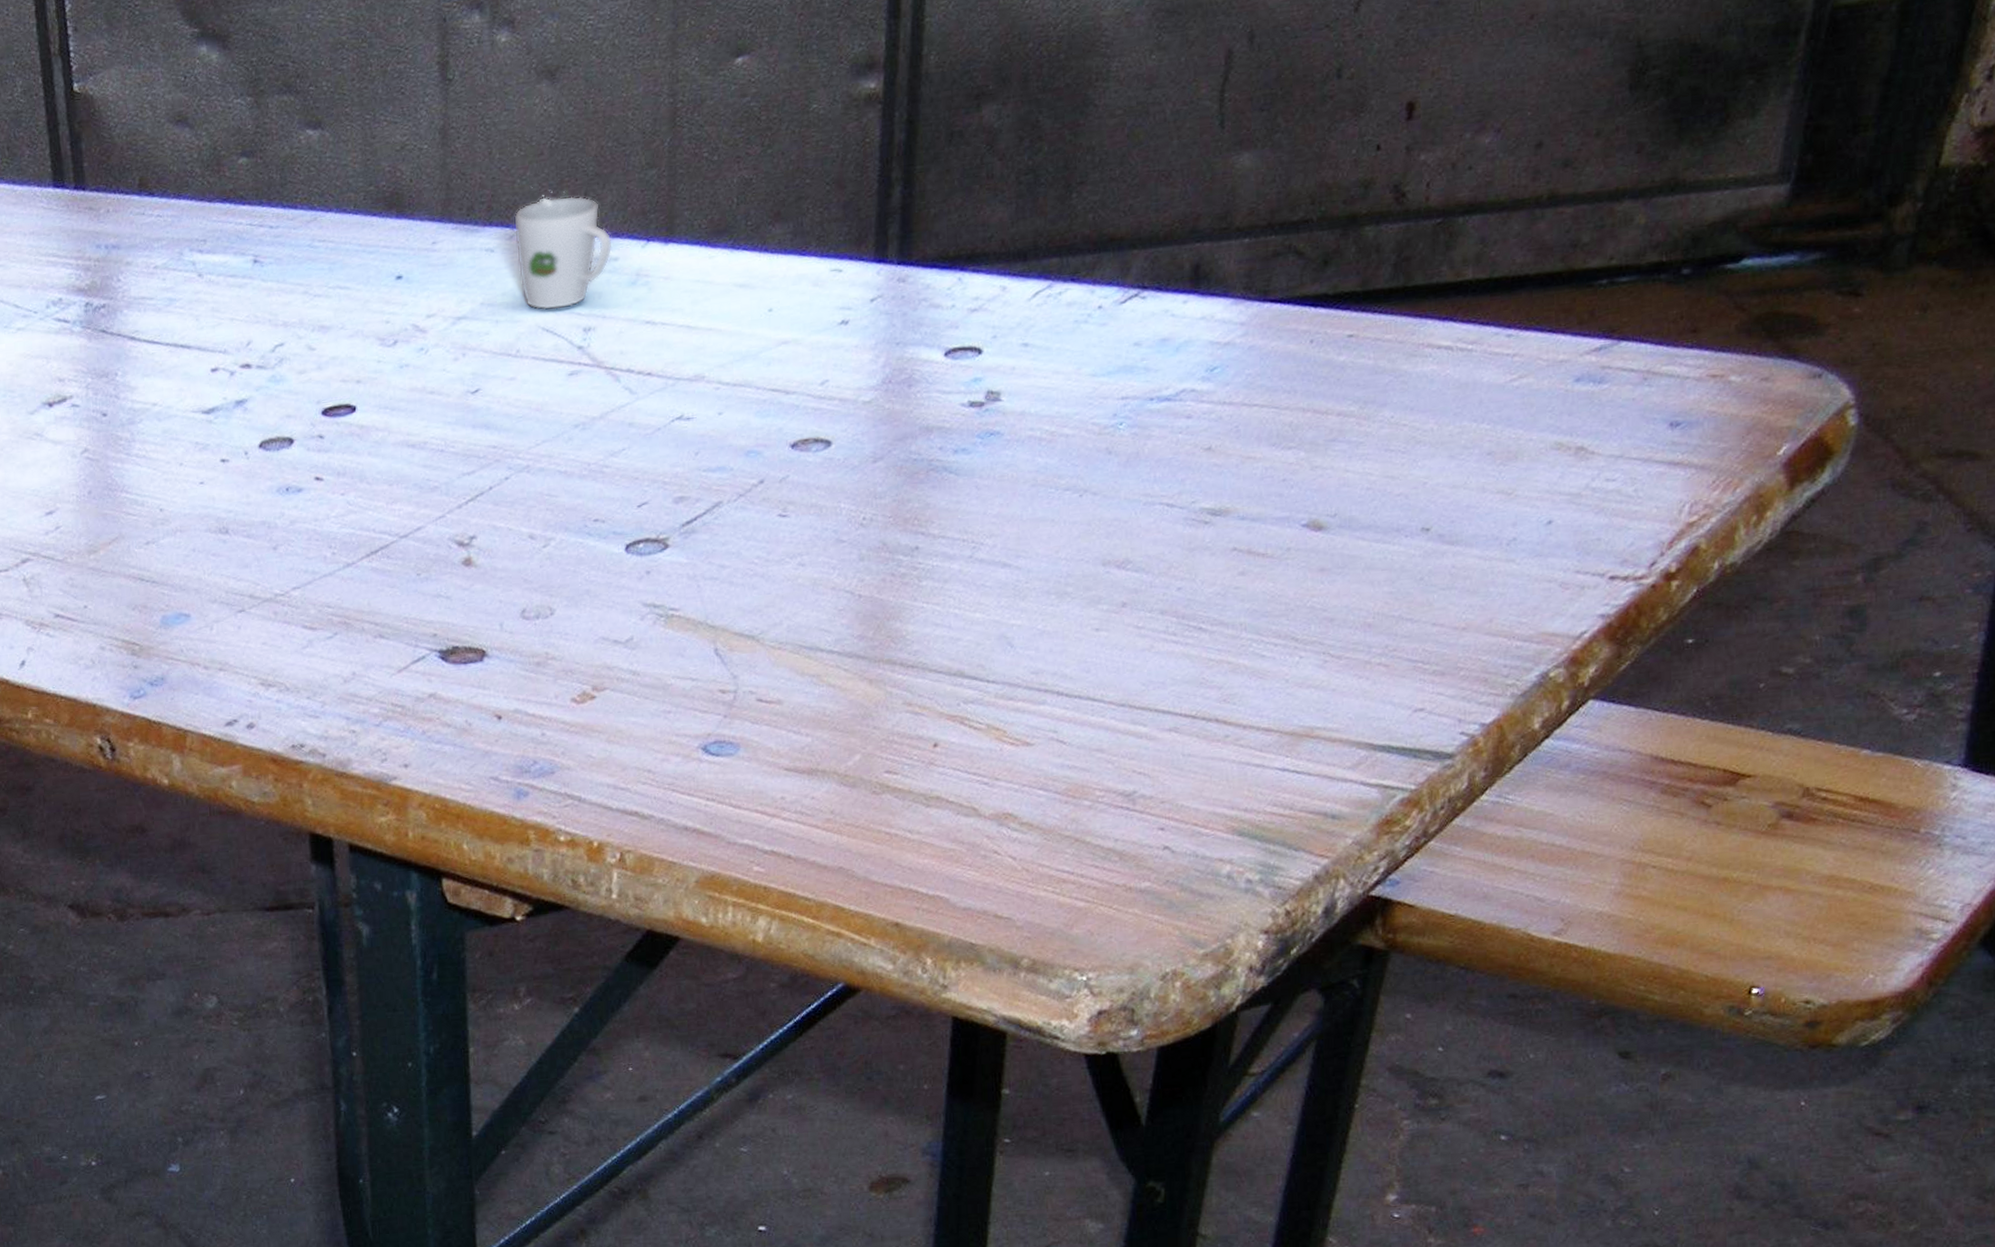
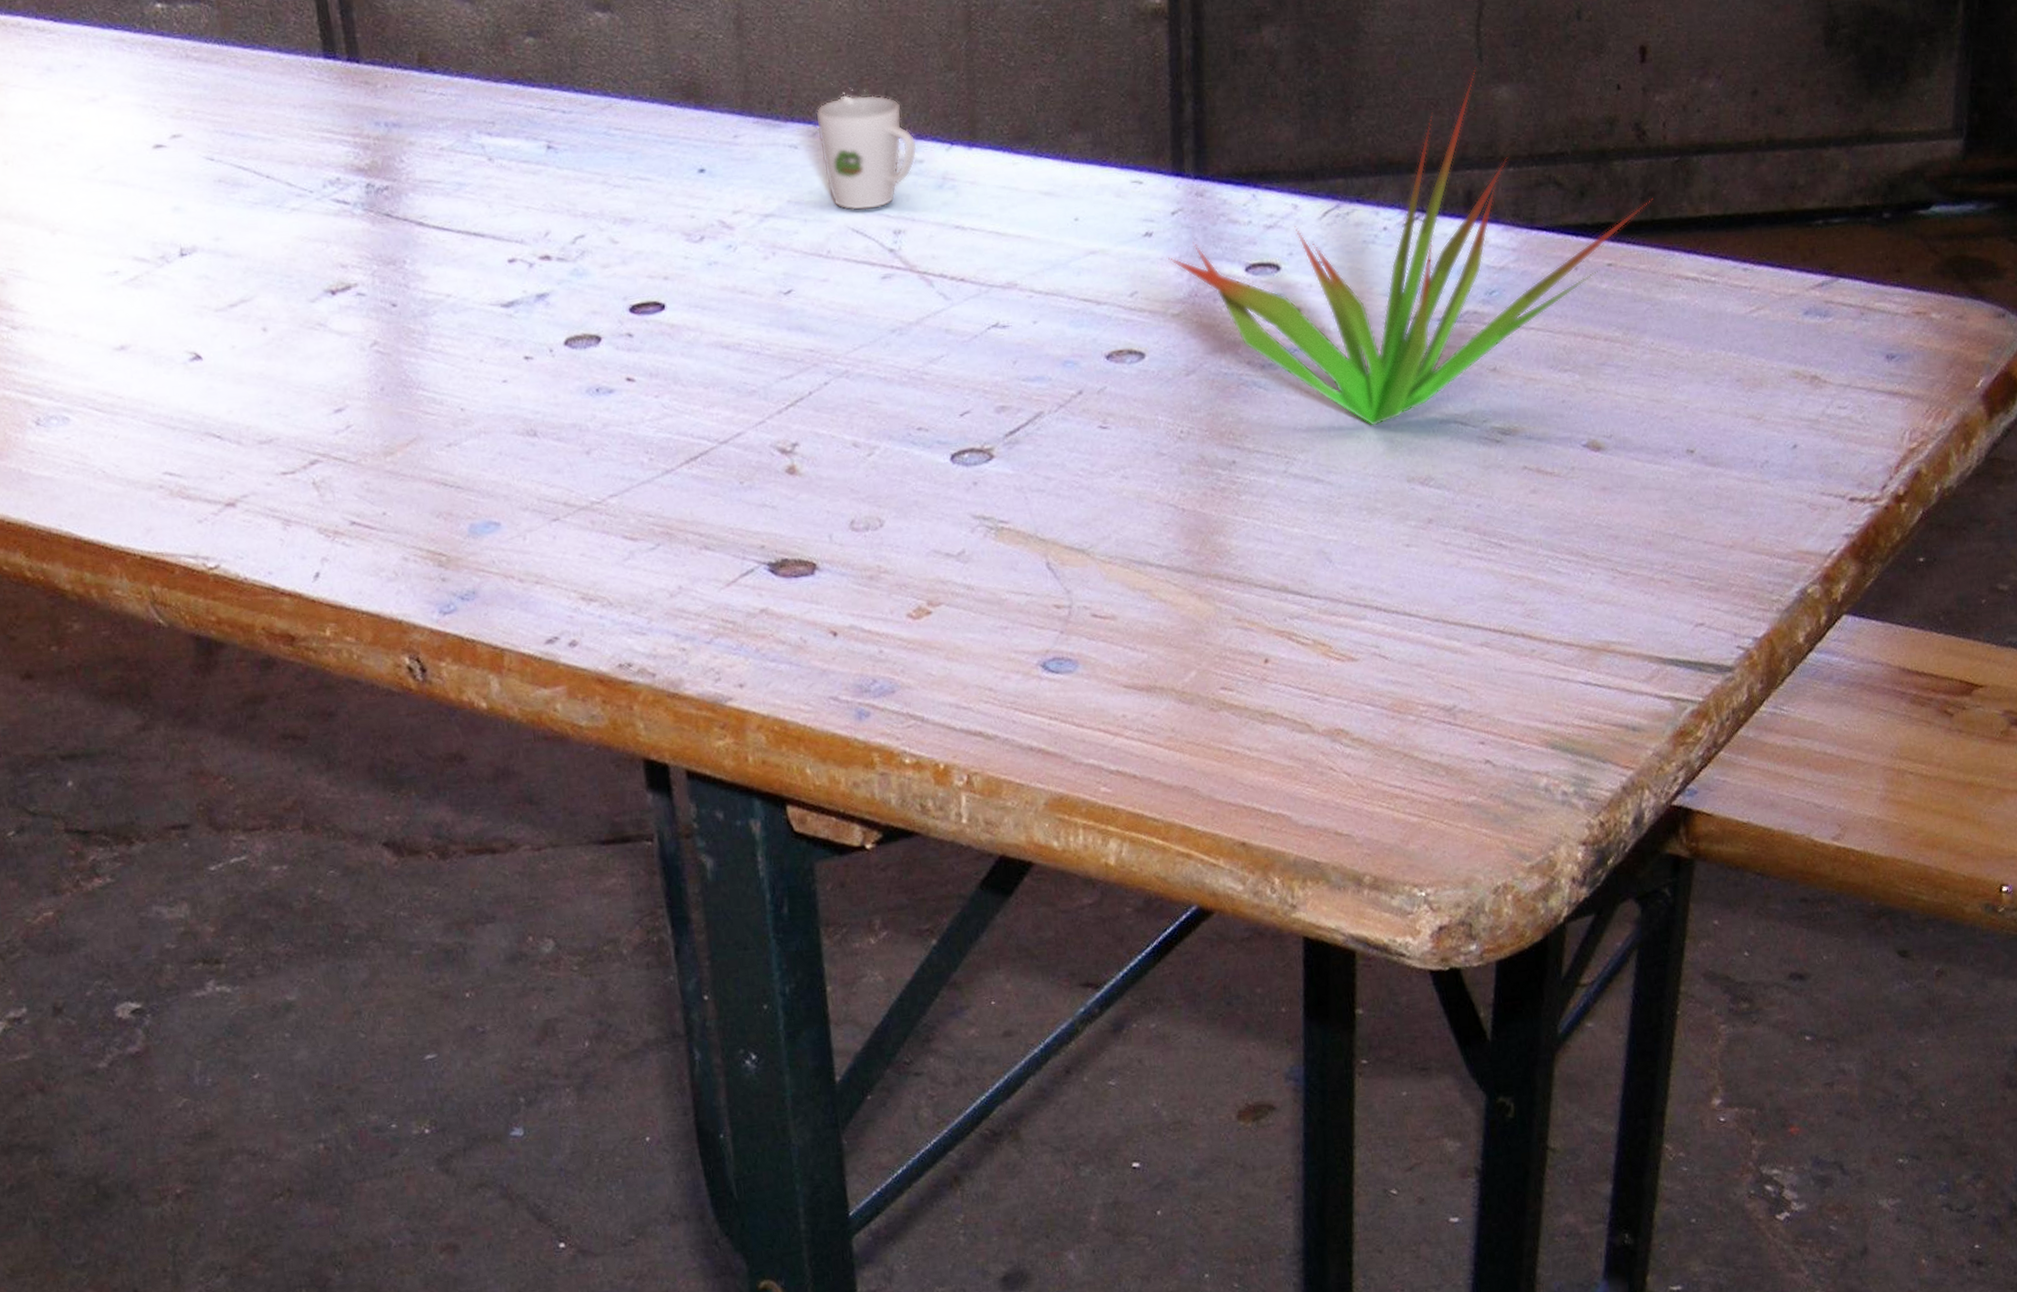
succulent plant: none [864,134,1408,509] -> present [1168,67,1653,426]

